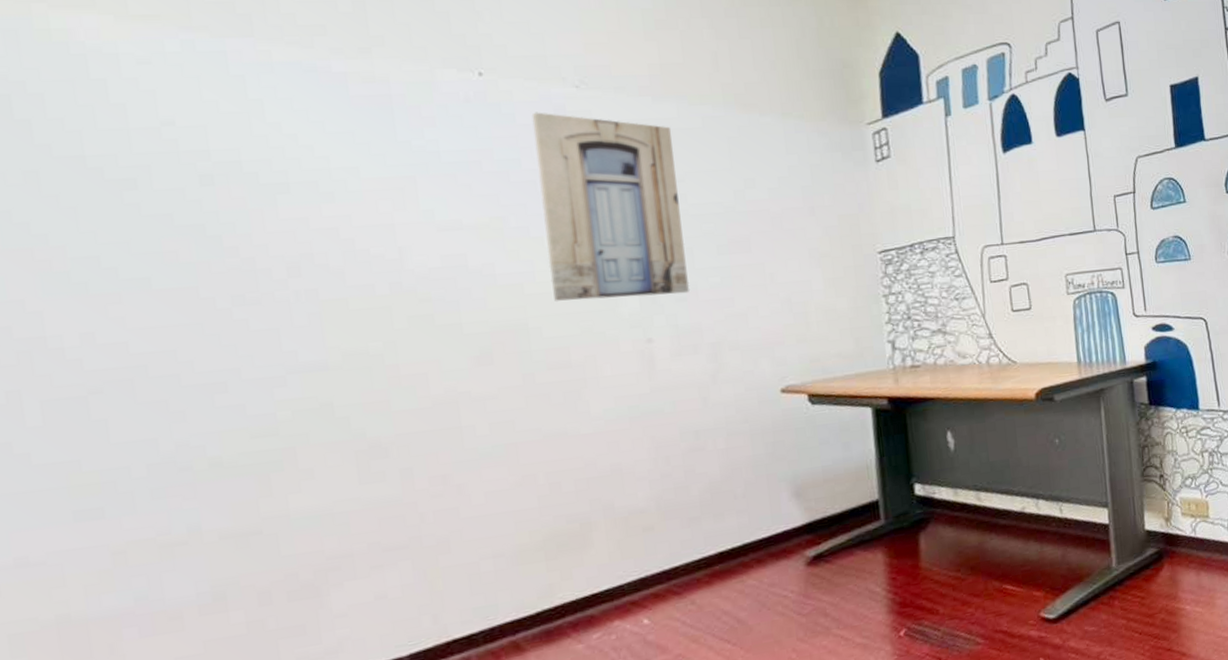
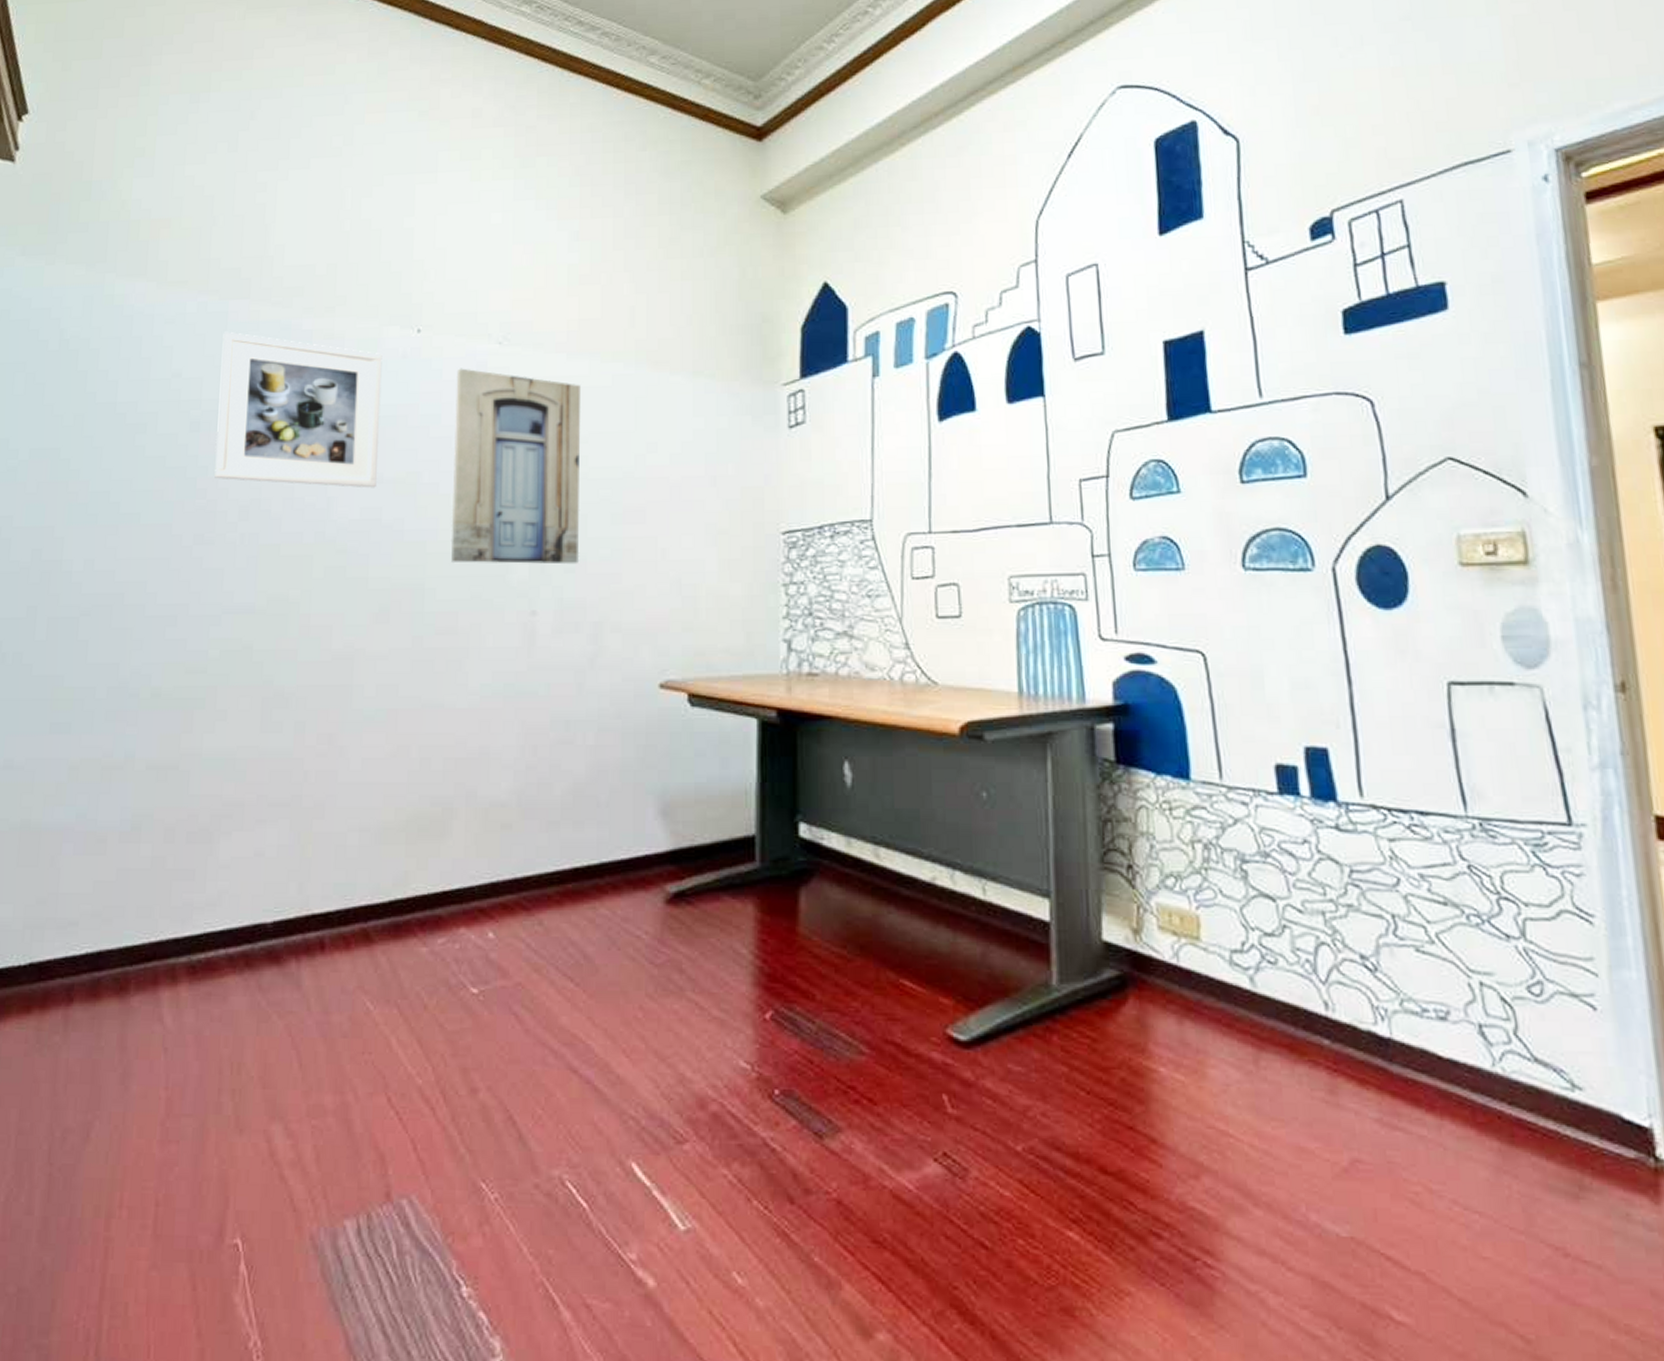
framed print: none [225,73,456,236] -> present [214,331,382,488]

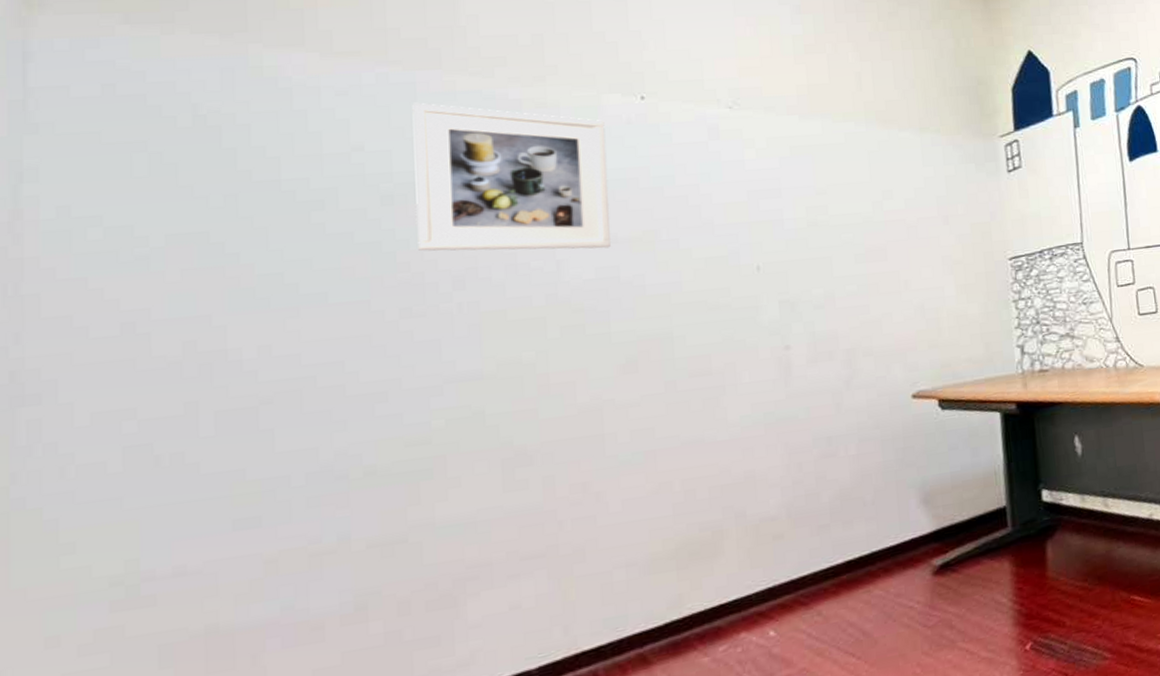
wall art: present [450,368,580,565] -> none [687,131,828,310]

